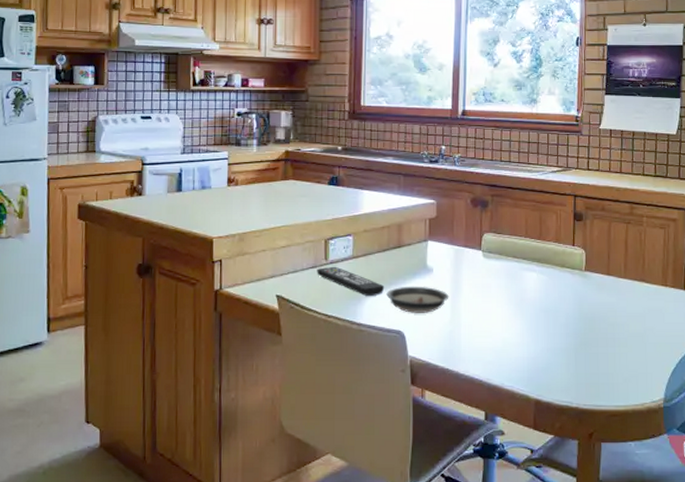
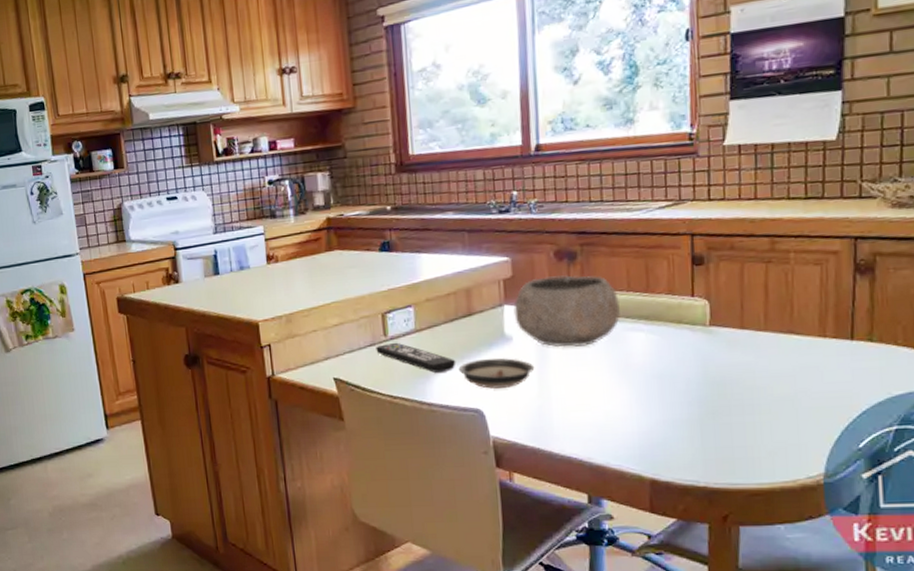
bowl: none [436,220,519,281] -> present [513,275,620,348]

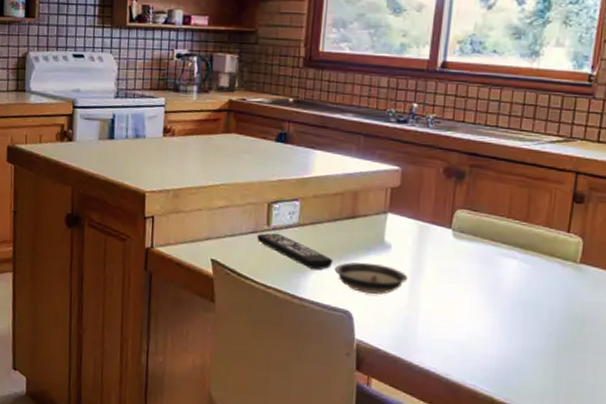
bowl: present [513,275,620,348] -> none [396,191,499,265]

